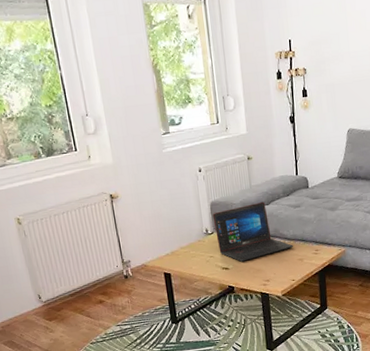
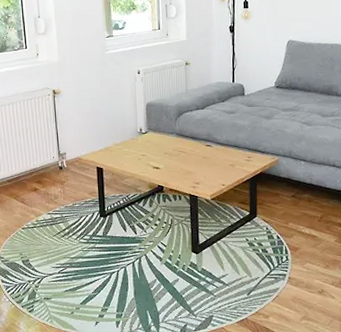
laptop: present [212,201,294,262] -> none [147,105,226,162]

